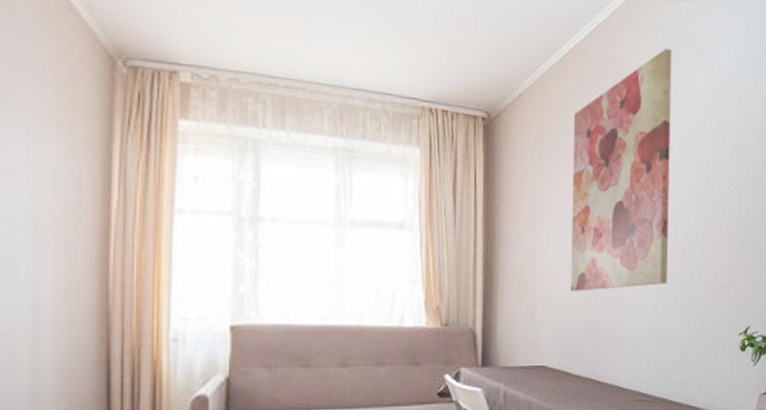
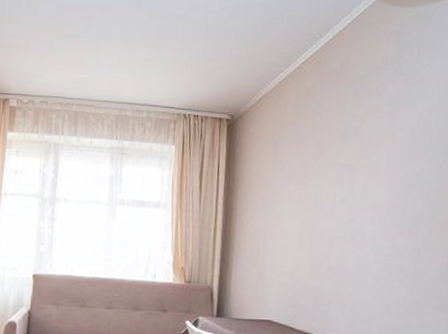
wall art: present [571,48,672,291] -> none [297,50,407,260]

